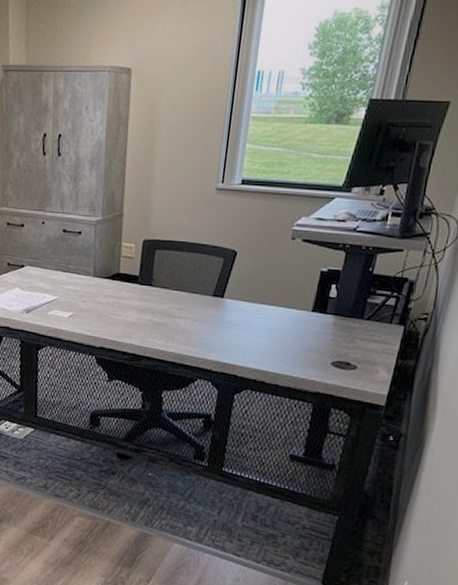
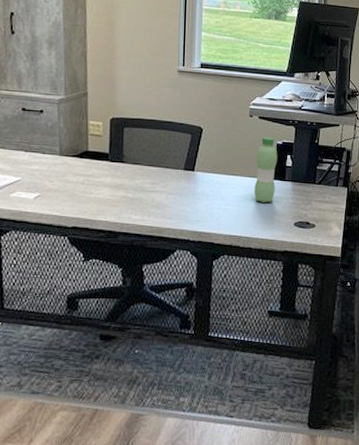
water bottle: none [287,262,321,337] -> present [254,137,278,202]

